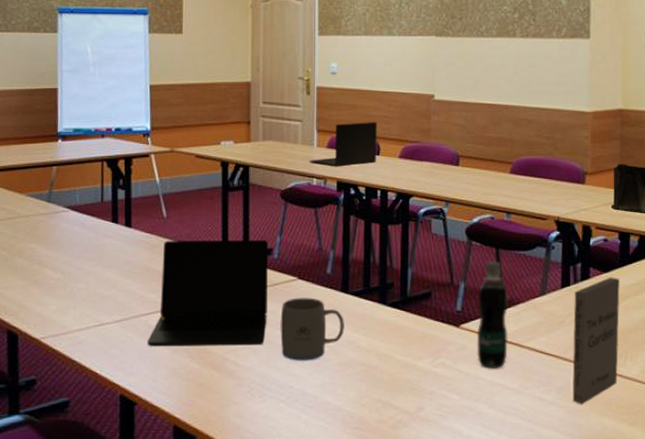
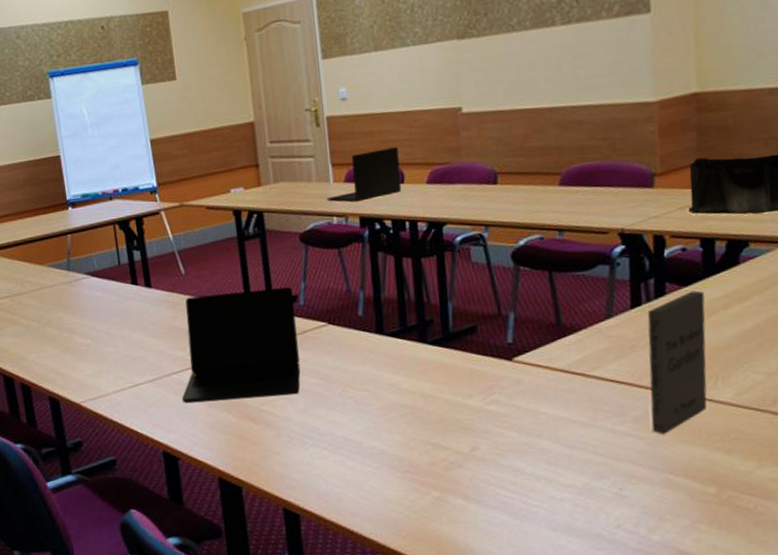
mug: present [280,297,344,361] -> none [313,342,384,408]
bottle: present [477,261,509,369] -> none [531,286,571,402]

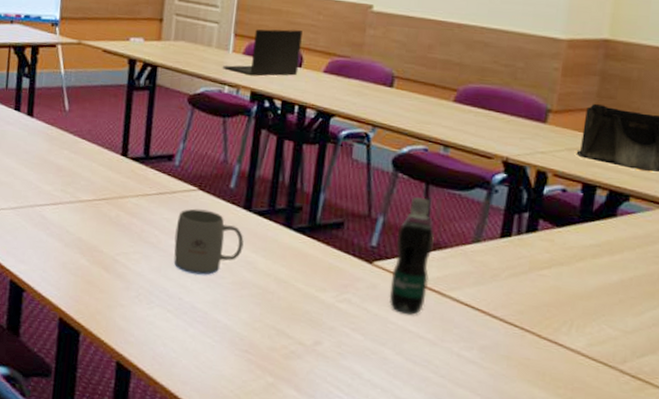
laptop: present [181,287,301,404] -> none [39,134,170,251]
mug: none [313,342,384,408] -> present [173,208,244,275]
bottle: none [531,286,571,402] -> present [389,197,436,315]
book: present [647,290,707,435] -> none [496,233,576,370]

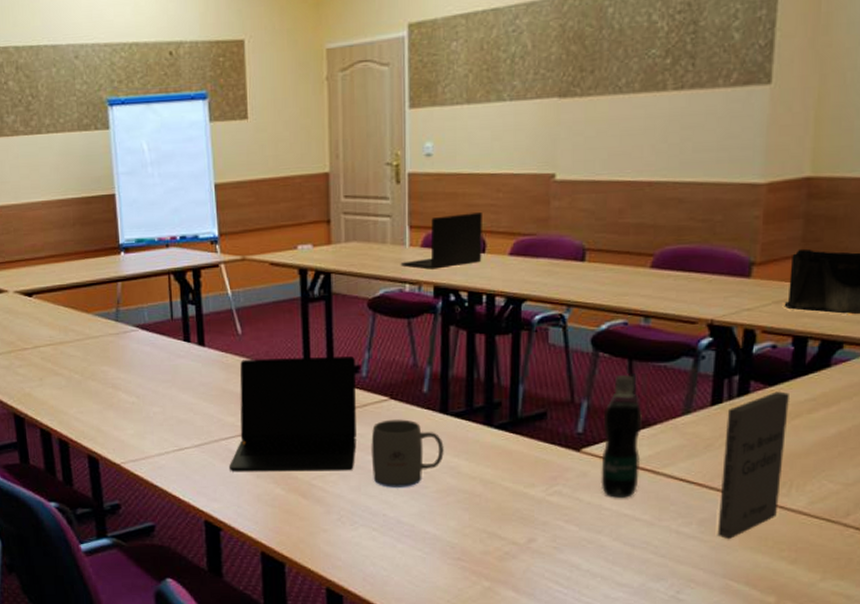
laptop: none [39,134,170,251] -> present [228,356,356,472]
book: none [496,233,576,370] -> present [717,391,791,540]

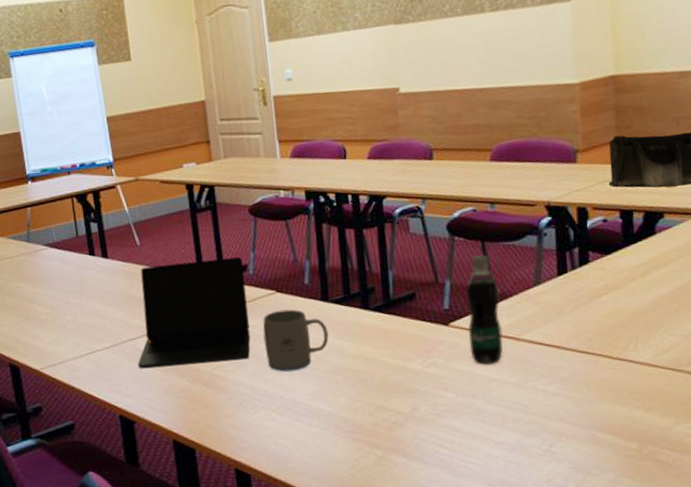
laptop: present [400,212,482,270] -> none [273,125,344,177]
book: present [717,391,791,540] -> none [572,259,629,395]

